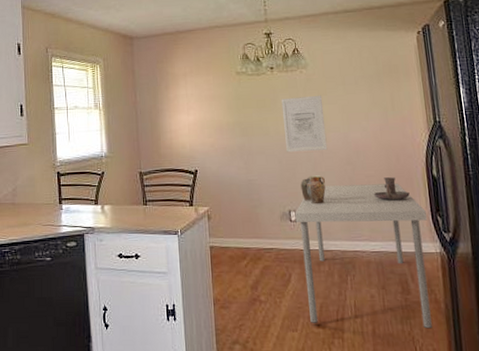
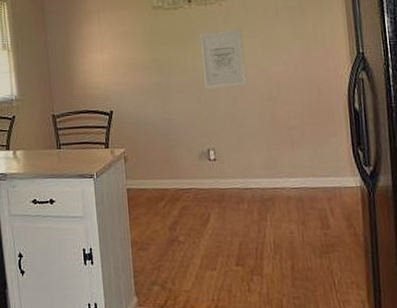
dining table: present [295,183,432,329] -> none [213,118,351,263]
jar set: present [300,175,326,205] -> none [219,112,245,143]
candle holder: present [373,177,410,201] -> none [294,112,331,136]

